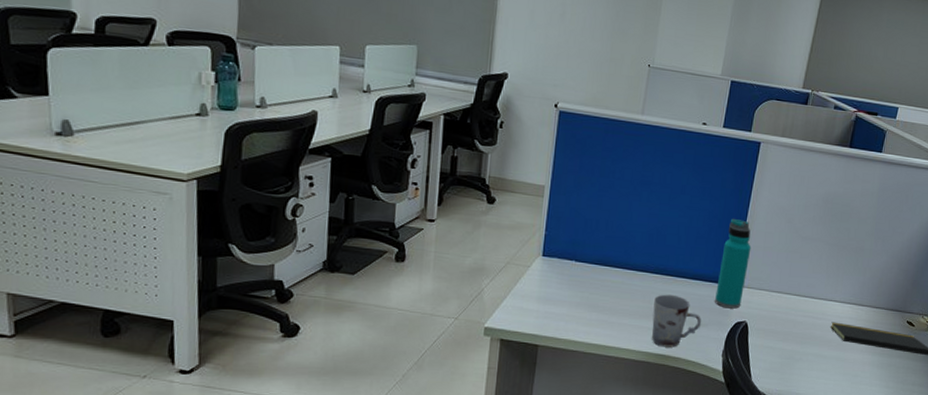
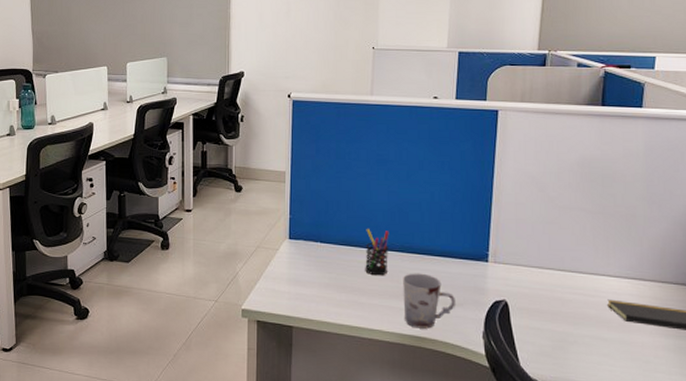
pen holder: none [618,250,646,296] -> present [365,229,389,276]
water bottle: present [715,218,751,309] -> none [468,190,502,287]

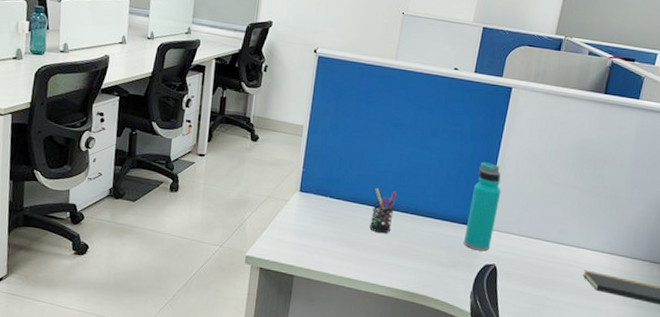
cup: present [402,273,455,329] -> none [401,233,450,286]
water bottle: none [468,190,502,287] -> present [464,161,501,251]

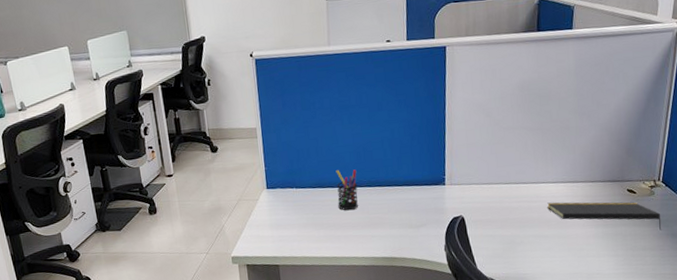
water bottle: present [464,161,501,251] -> none [428,122,455,207]

